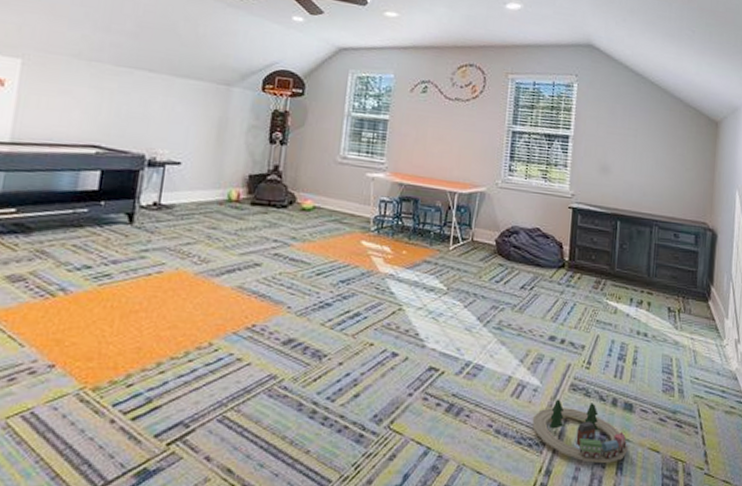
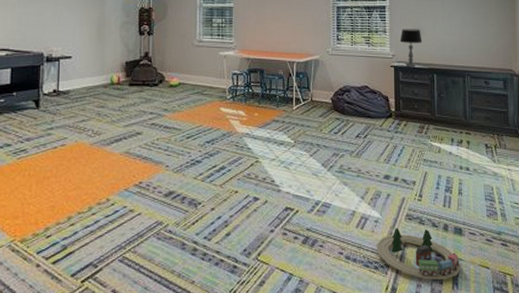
table lamp: none [581,164,608,211] -> present [399,29,422,67]

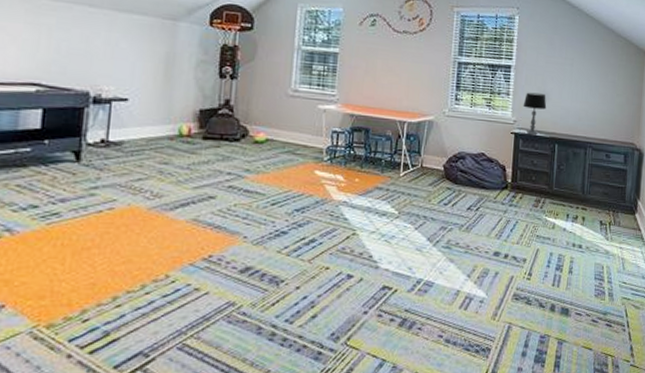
toy train set: present [376,227,462,281] -> none [479,308,565,363]

